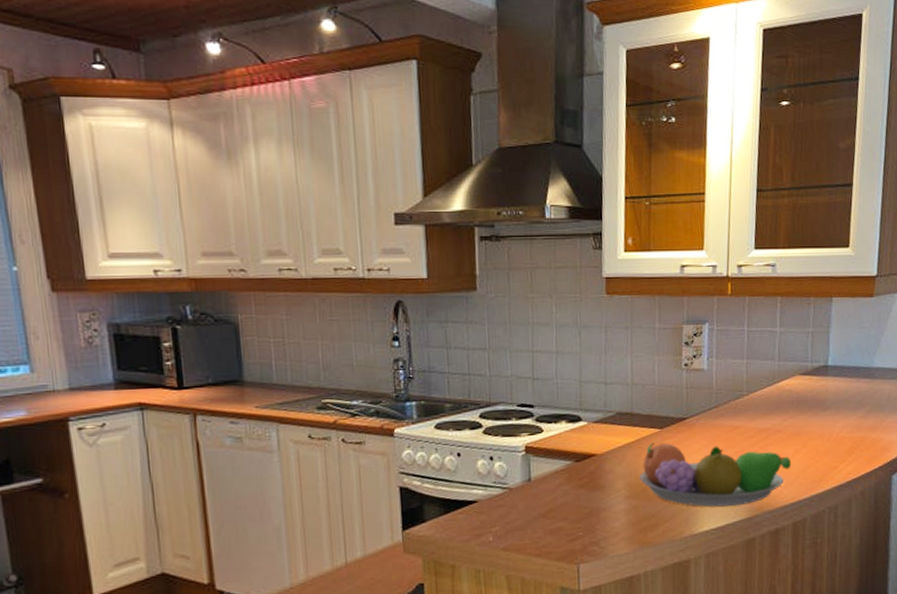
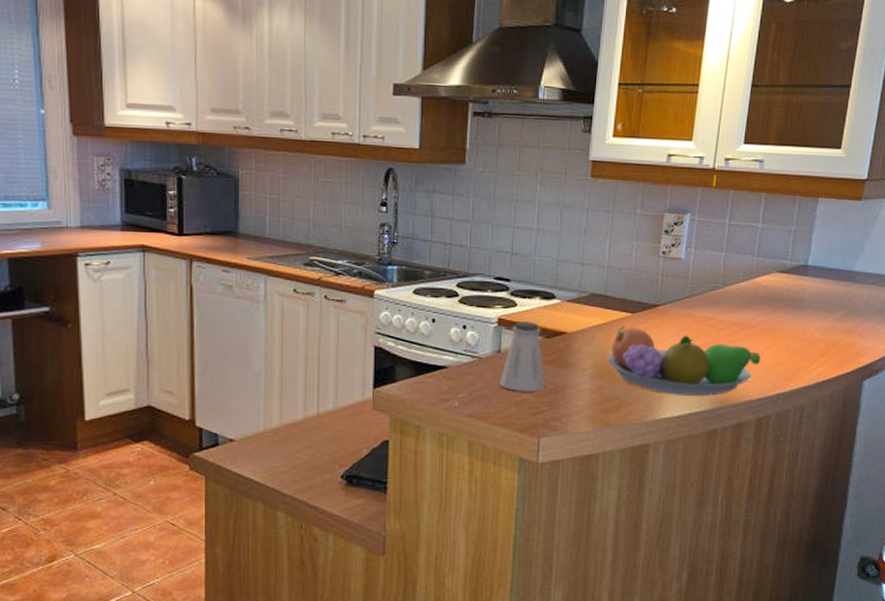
saltshaker: none [532,447,580,519] -> present [499,322,546,391]

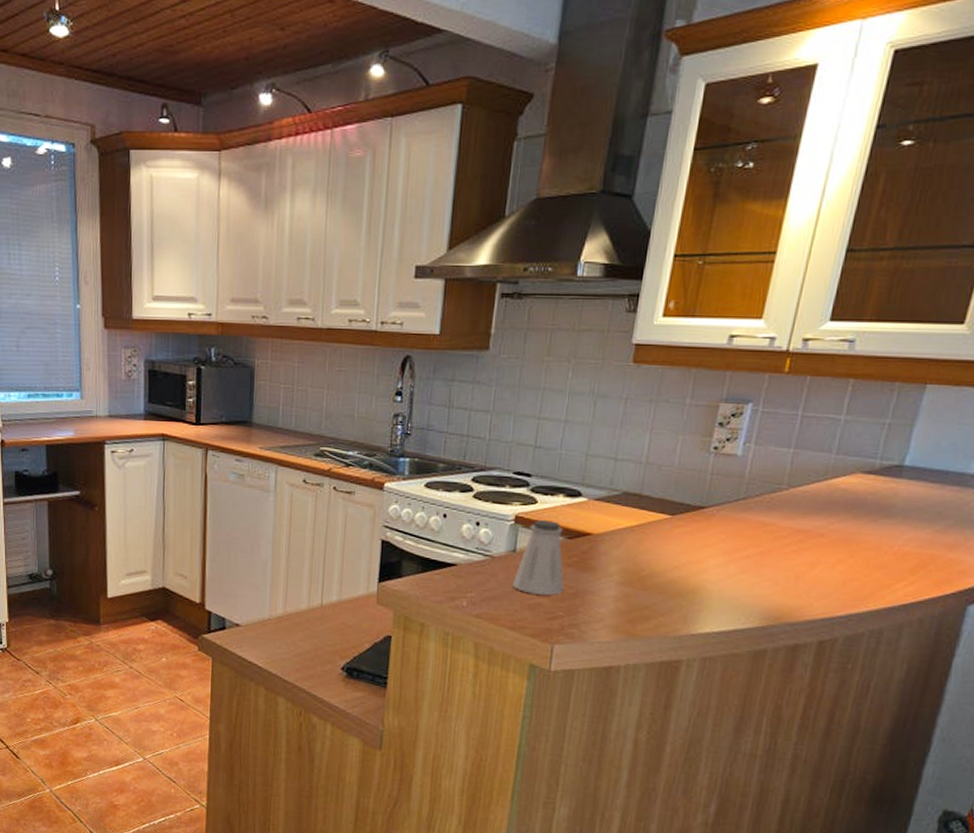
fruit bowl: present [606,326,761,397] -> none [636,529,831,612]

